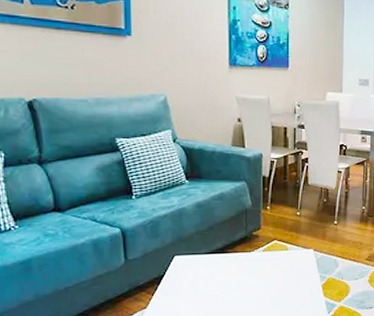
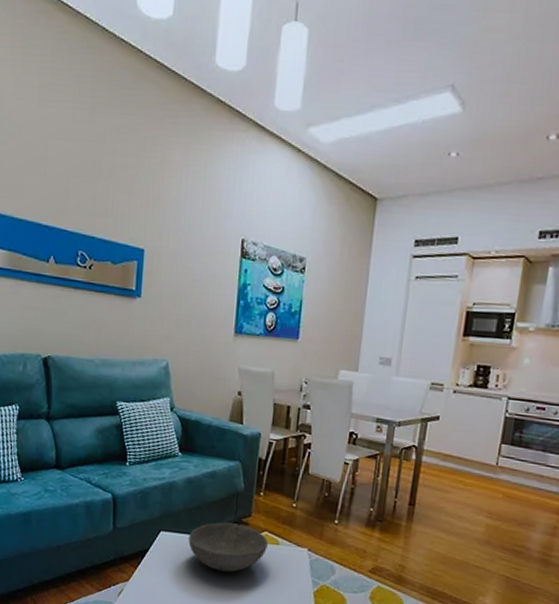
bowl: none [203,237,279,283] -> present [188,522,269,573]

